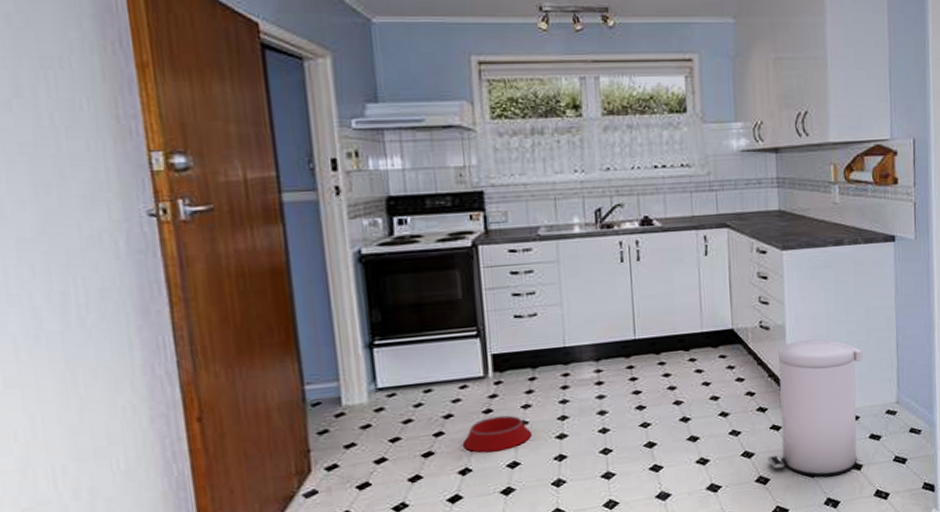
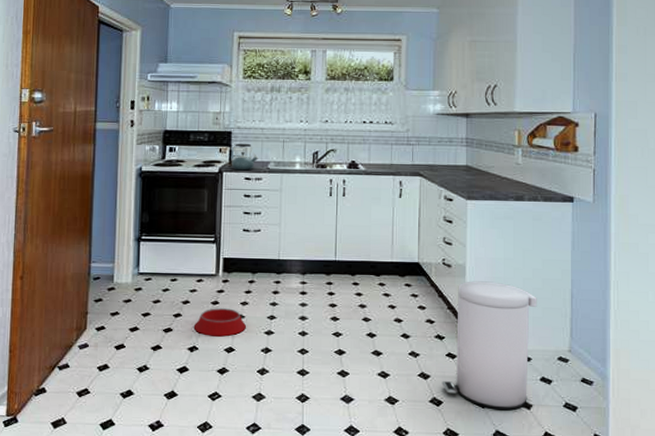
kettle: none [487,205,524,242] -> present [231,143,259,171]

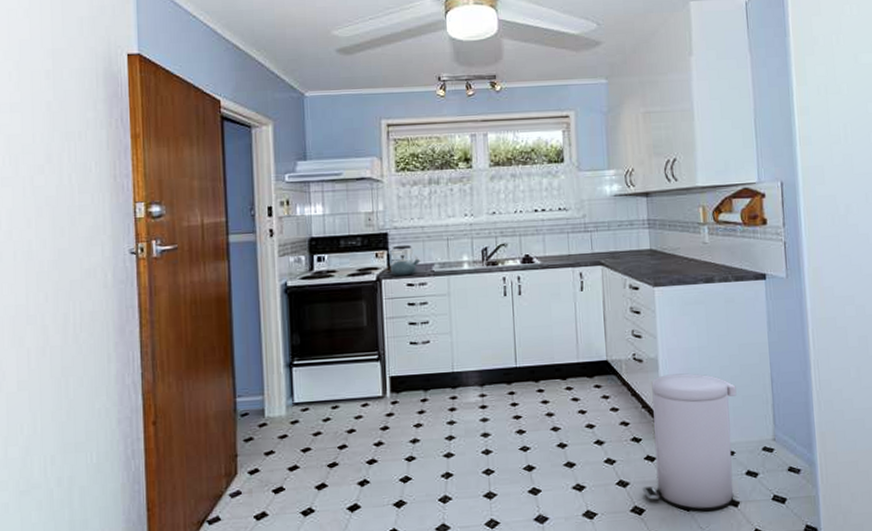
pet bowl: present [193,308,246,337] -> none [362,433,422,467]

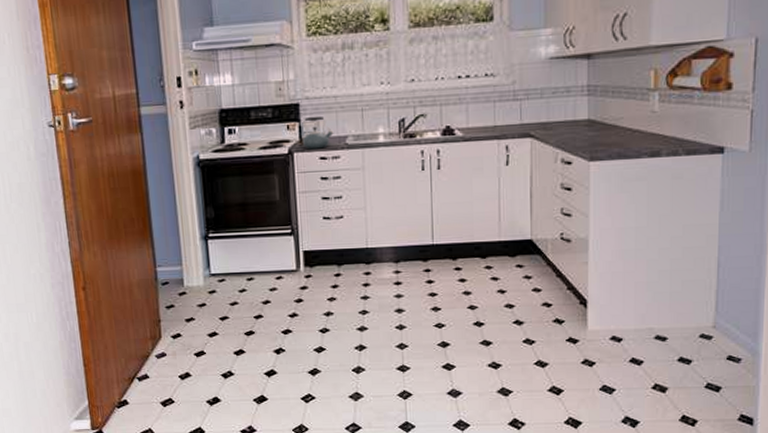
pedal bin: present [642,373,737,512] -> none [562,255,676,396]

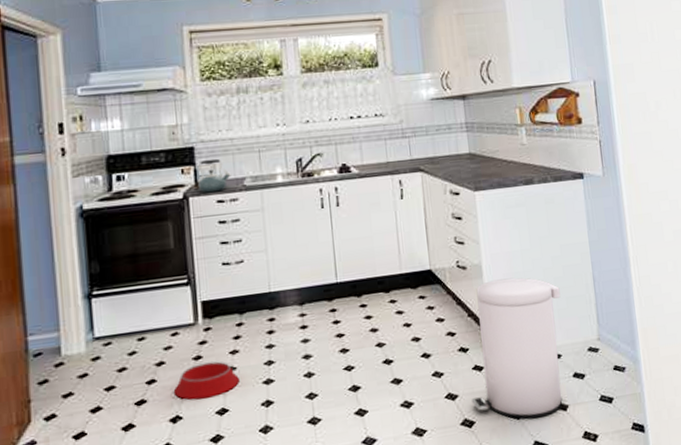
pet bowl: none [277,306,336,337] -> present [173,361,239,400]
pedal bin: none [562,255,676,396] -> present [471,277,563,419]

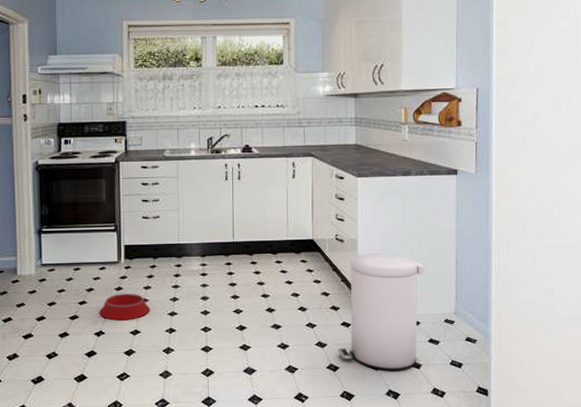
kettle: present [197,158,231,193] -> none [127,132,154,160]

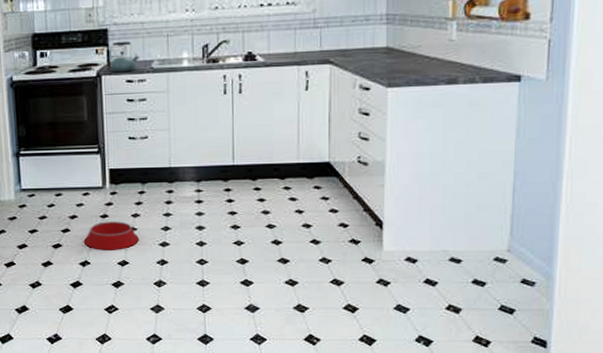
kettle: none [127,132,154,160] -> present [109,41,140,73]
pedal bin: present [338,253,425,372] -> none [357,178,471,315]

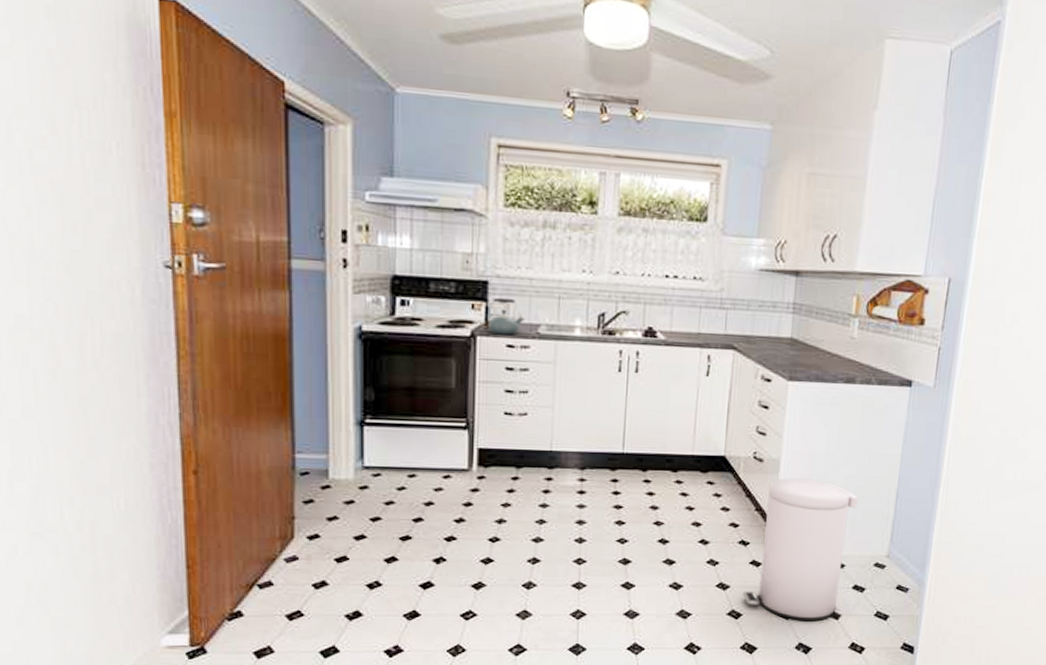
pet bowl: present [83,221,139,250] -> none [440,510,508,545]
pedal bin: none [357,178,471,315] -> present [742,478,859,622]

